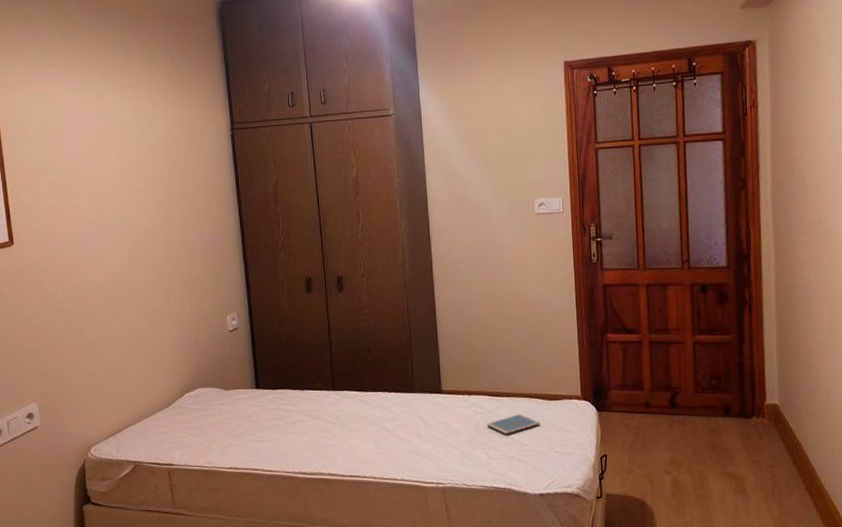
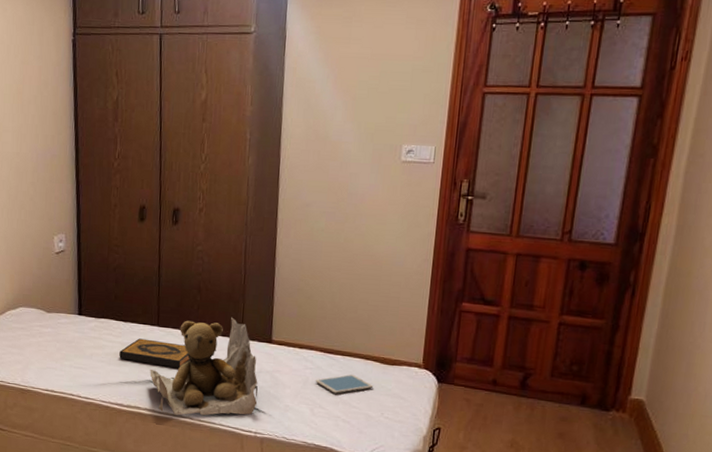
hardback book: none [299,404,368,430] -> present [119,338,191,369]
teddy bear: none [330,373,436,477] -> present [150,317,258,416]

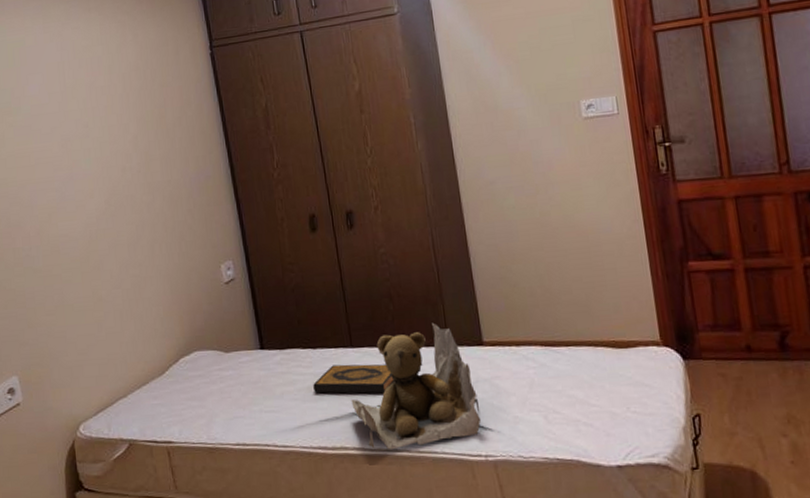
tablet: present [315,374,374,394] -> none [542,366,611,393]

